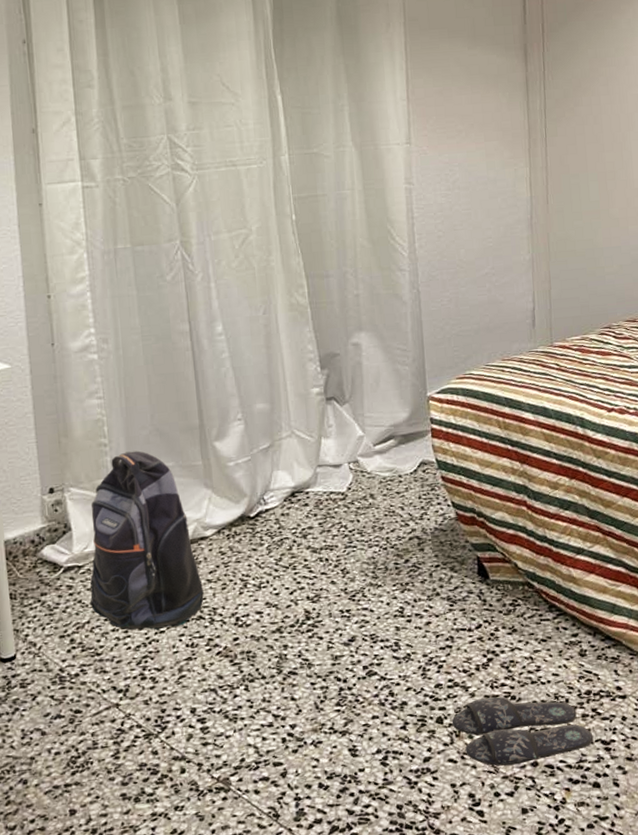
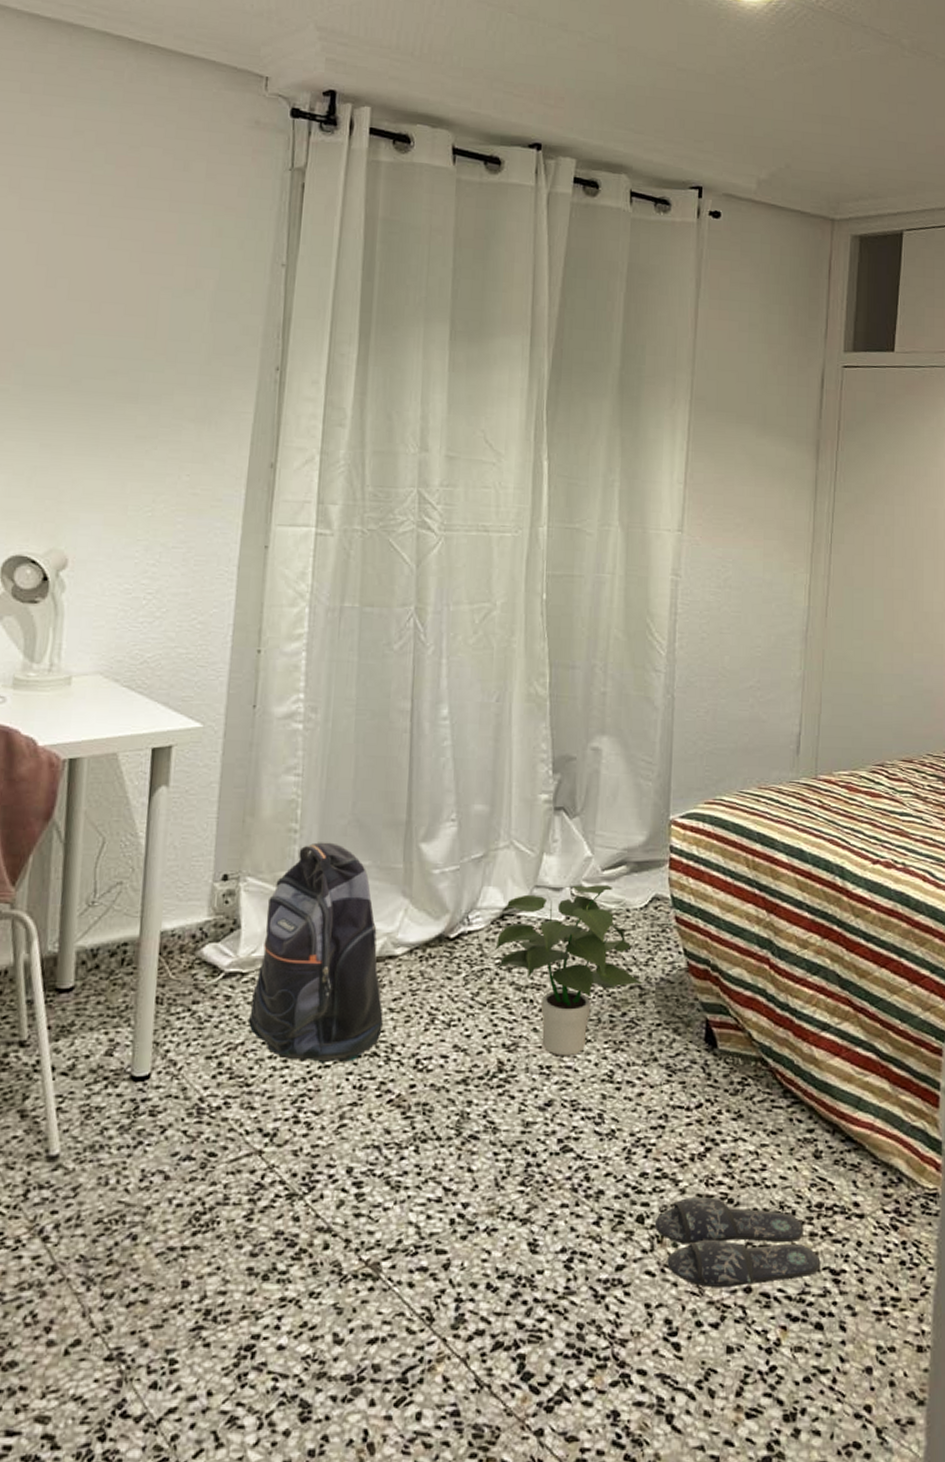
potted plant: none [290,457,420,601] -> present [495,885,643,1056]

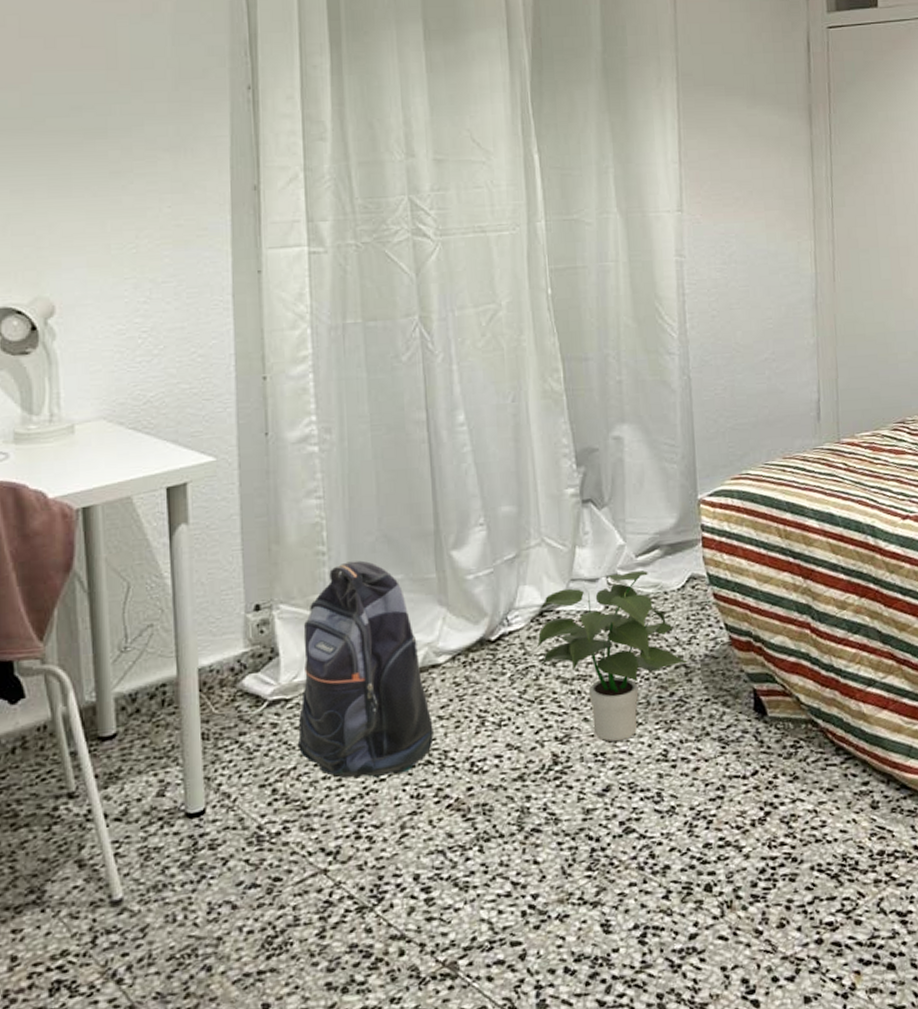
slippers: present [654,1197,821,1288] -> none [722,858,888,944]

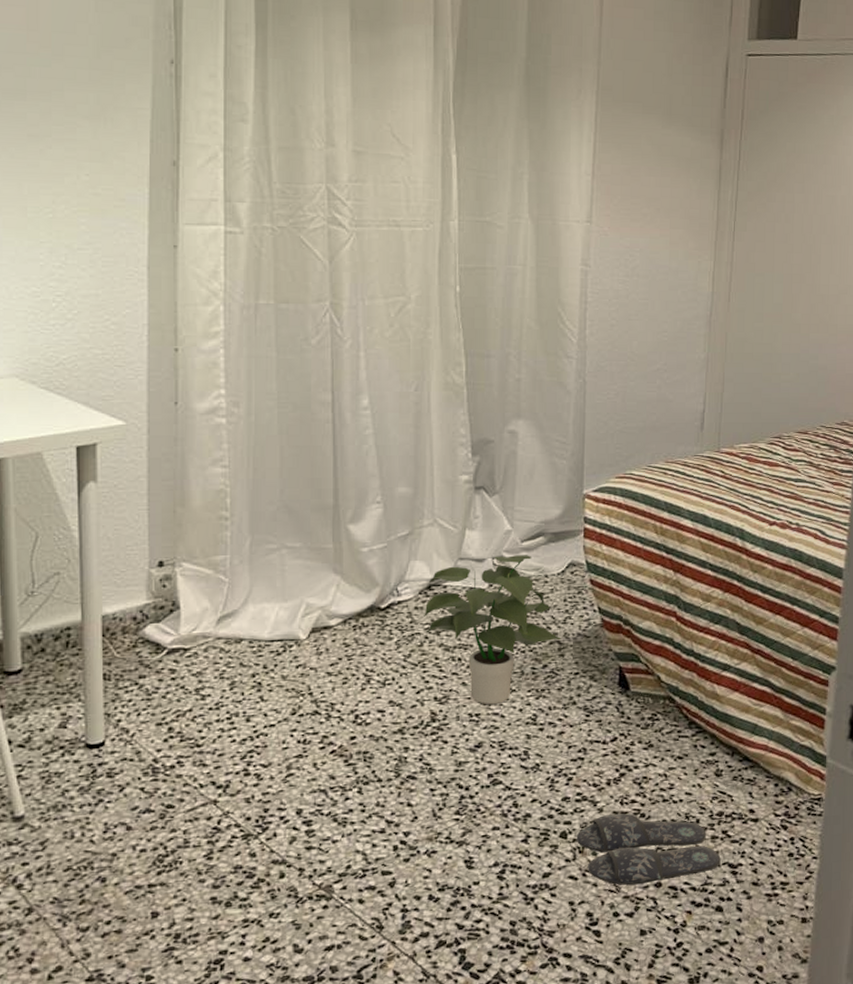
backpack: present [298,560,434,779] -> none [195,527,322,725]
slippers: none [722,858,888,944] -> present [576,813,721,886]

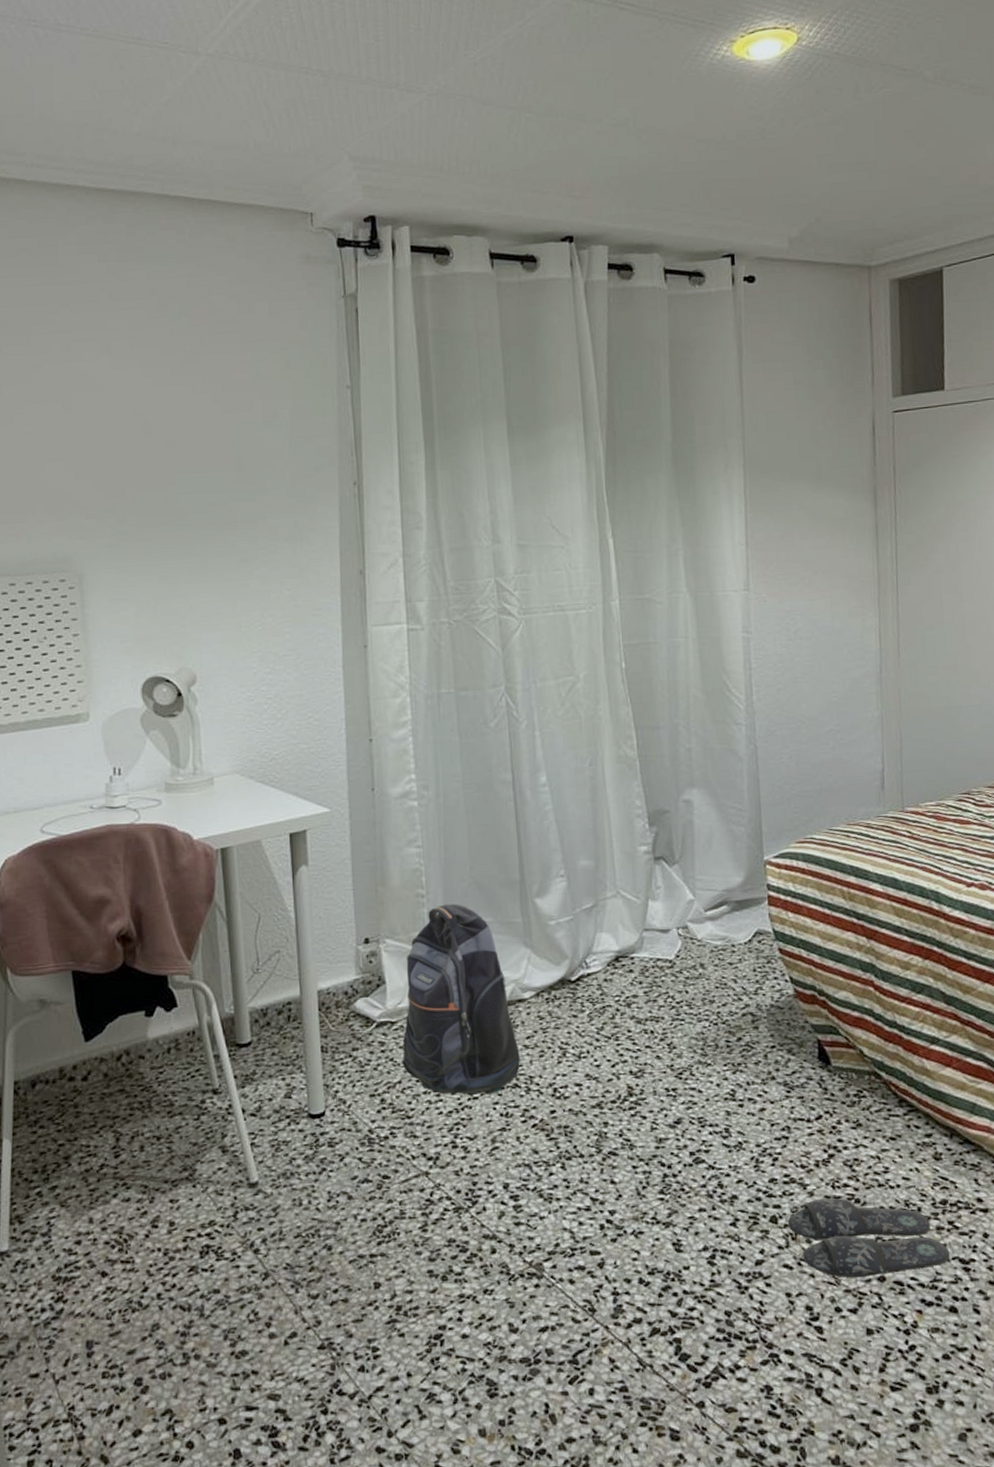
backpack: none [195,527,322,725] -> present [403,903,520,1097]
potted plant: present [424,555,562,705] -> none [613,924,754,1080]

